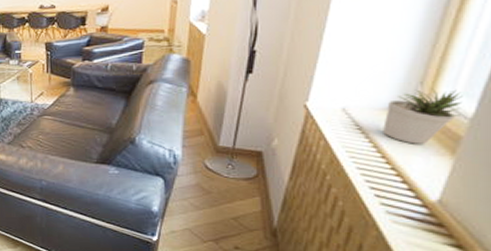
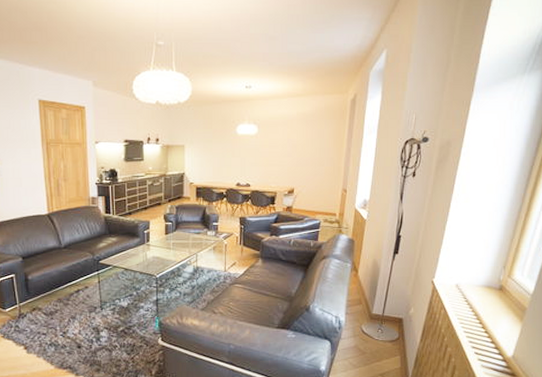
potted plant: present [383,87,463,144] -> none [481,270,527,313]

